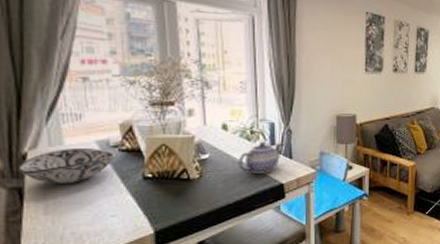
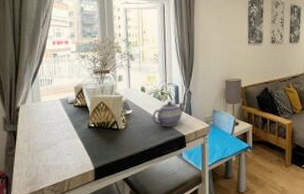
decorative bowl: present [18,147,117,185] -> none [14,103,72,130]

